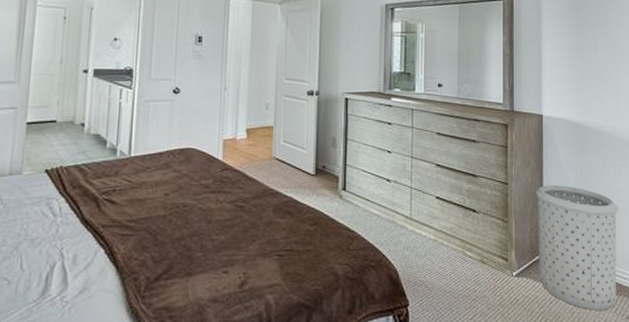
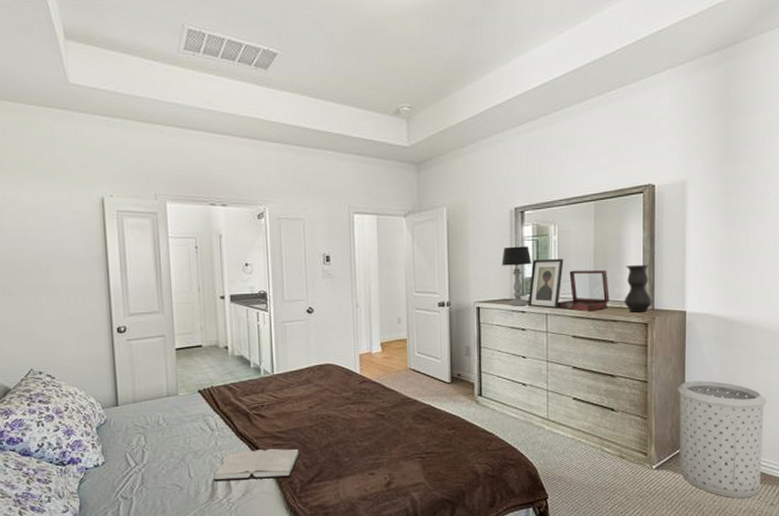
hardback book: none [49,239,150,274] -> present [214,448,300,481]
table lamp: none [371,40,400,100] -> present [502,246,532,306]
picture frame: none [395,55,430,106] -> present [528,259,564,310]
jewelry box: none [422,68,472,109] -> present [557,269,610,312]
vase: none [485,66,512,113] -> present [623,264,652,313]

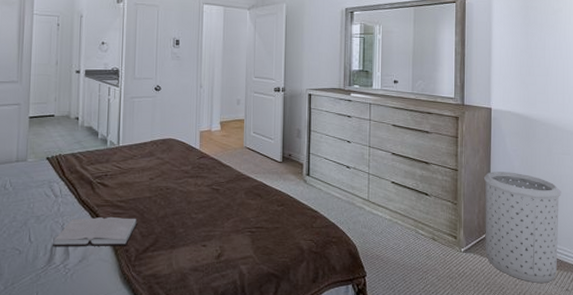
table lamp: present [502,246,532,306] -> none [332,42,359,95]
picture frame: present [528,259,564,310] -> none [354,55,387,101]
jewelry box: present [557,269,610,312] -> none [379,66,426,104]
vase: present [623,264,652,313] -> none [438,64,463,107]

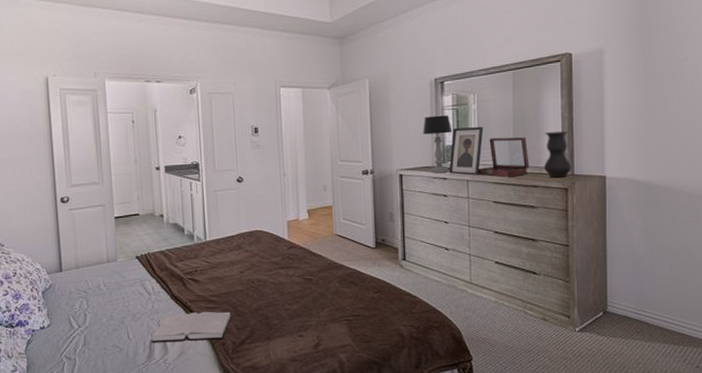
table lamp: none [332,42,359,95] -> present [423,115,453,174]
picture frame: none [354,55,387,101] -> present [449,127,484,176]
jewelry box: none [379,66,426,104] -> present [477,136,529,178]
vase: none [438,64,463,107] -> present [543,130,572,178]
laundry basket: present [483,171,561,284] -> none [598,244,690,361]

